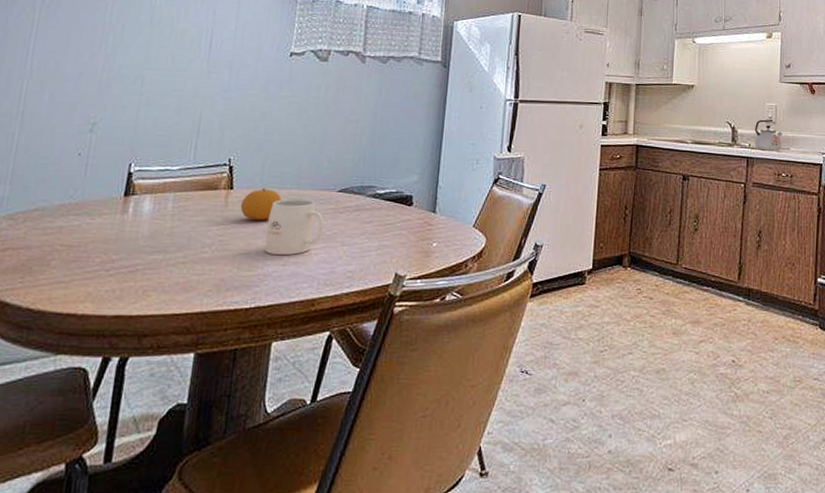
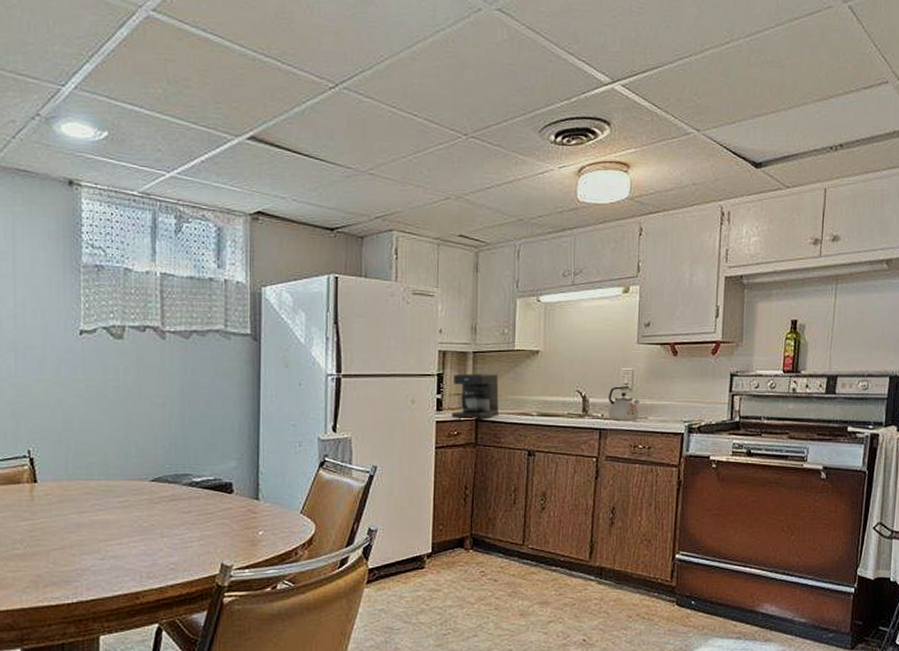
fruit: present [240,187,281,221] -> none [47,479,91,515]
mug: present [265,198,325,256] -> none [79,490,141,550]
coffee maker: none [615,103,658,145] -> present [452,373,500,420]

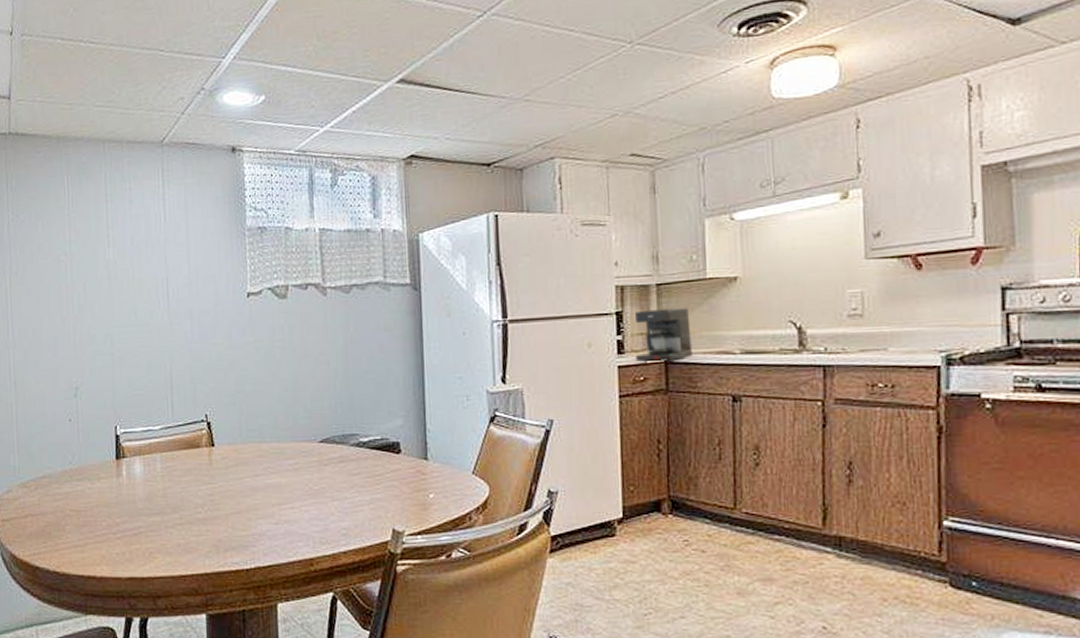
kettle: present [608,385,640,422] -> none [832,310,877,356]

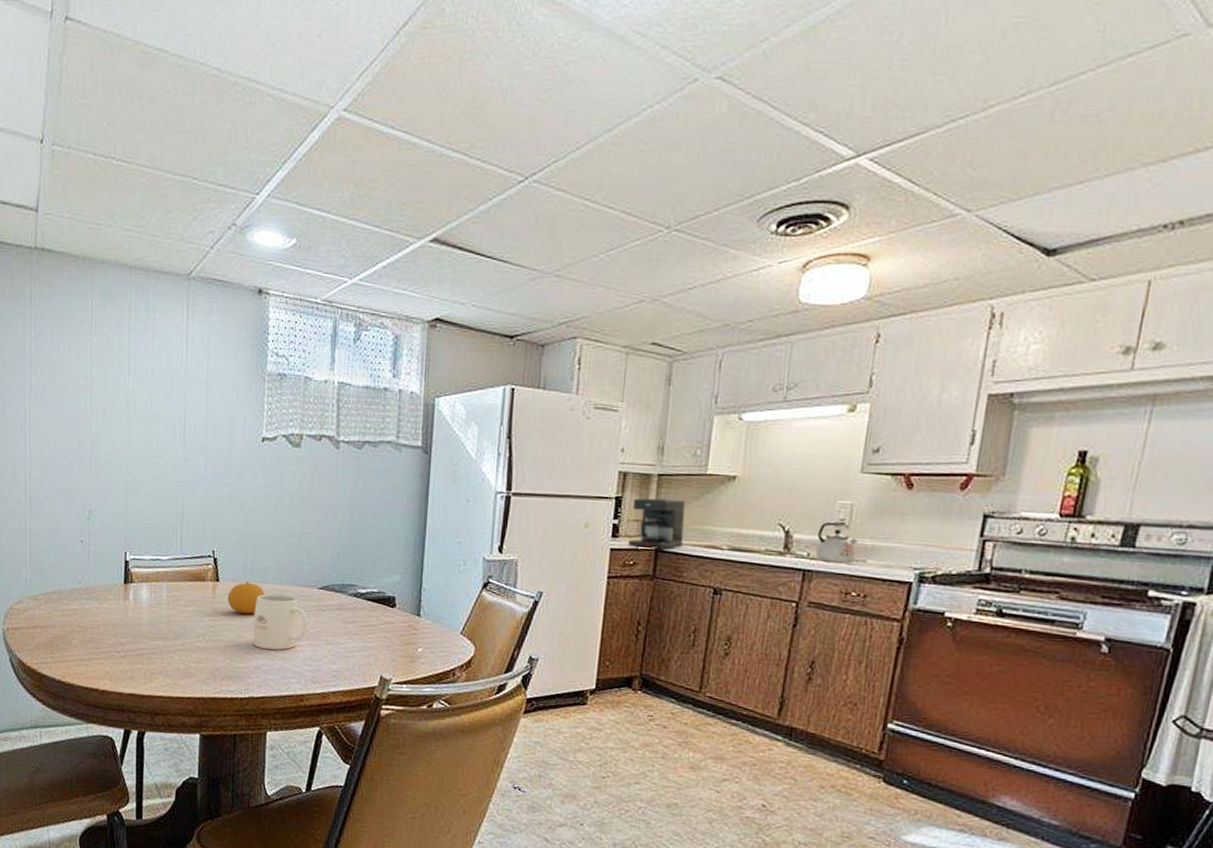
fruit: none [224,442,263,478] -> present [227,581,265,615]
mug: none [253,452,311,514] -> present [253,593,308,650]
kettle: none [832,310,877,356] -> present [816,521,858,565]

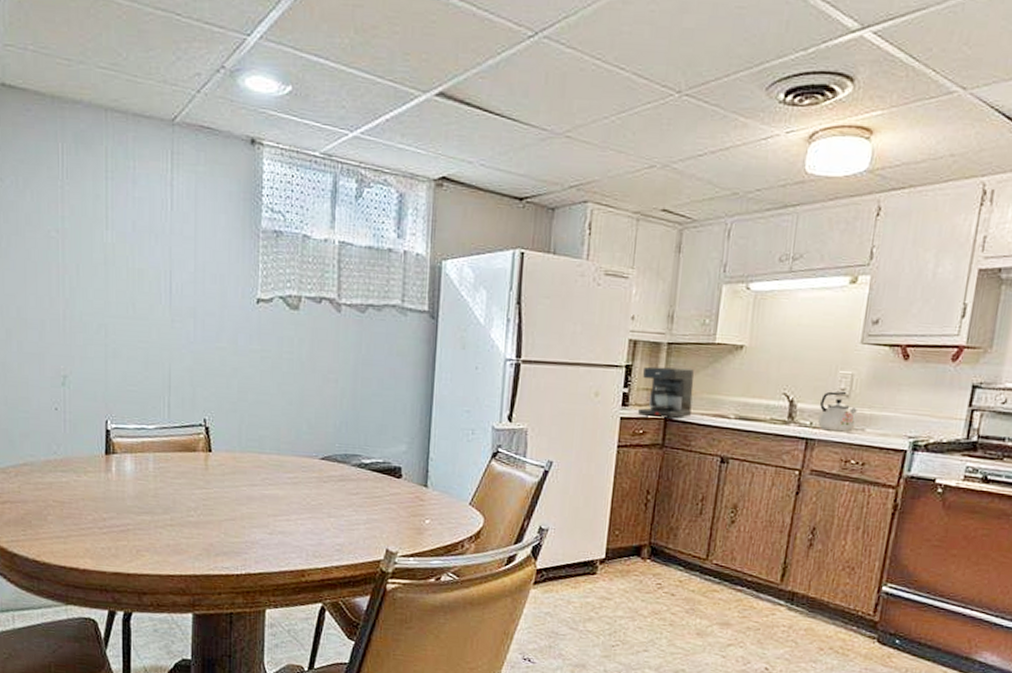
fruit: present [227,581,265,615] -> none [221,451,262,487]
mug: present [253,593,308,650] -> none [250,464,309,524]

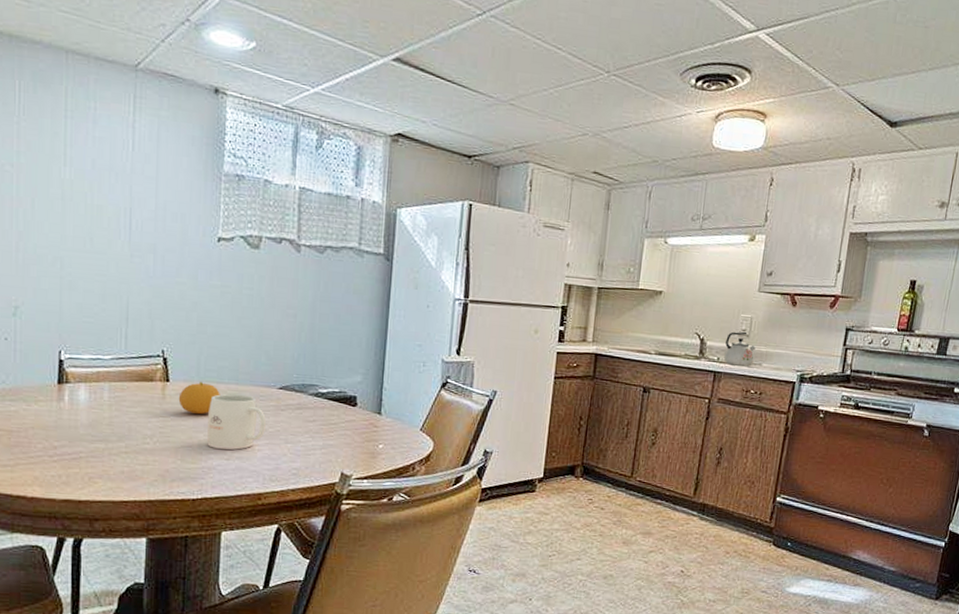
fruit: none [221,451,262,487] -> present [178,381,220,415]
mug: none [250,464,309,524] -> present [207,394,267,450]
coffee maker: present [638,366,694,419] -> none [572,307,621,354]

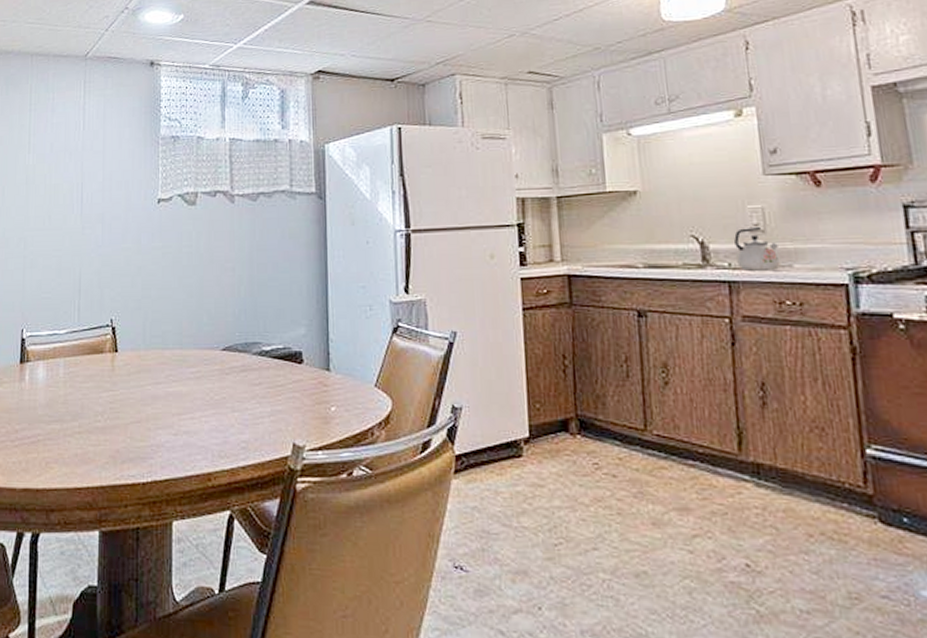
fruit: present [178,381,220,415] -> none [126,348,166,386]
mug: present [207,394,267,450] -> none [155,360,212,424]

